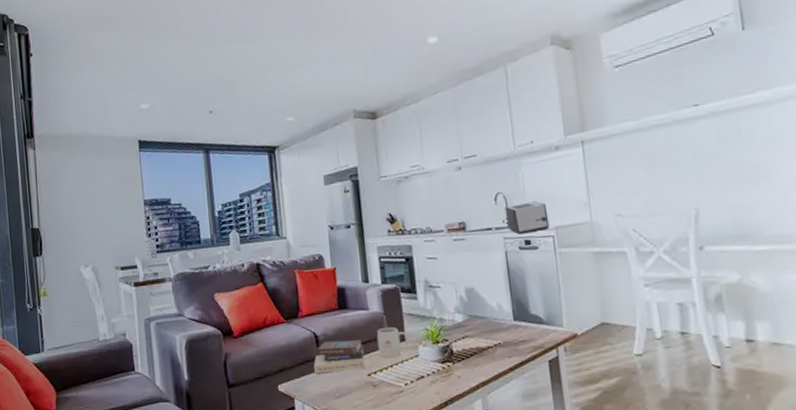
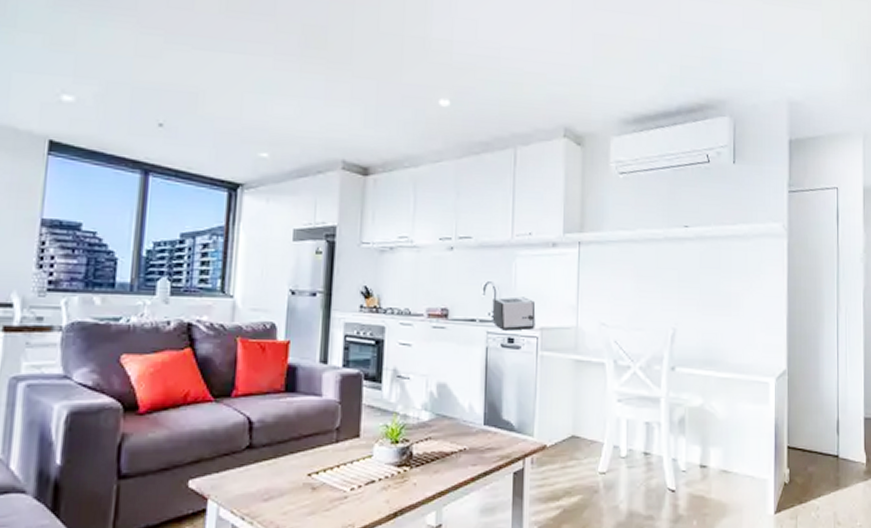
books: present [313,339,365,374] -> none [240,430,309,470]
mug: present [376,326,410,359] -> none [325,418,365,457]

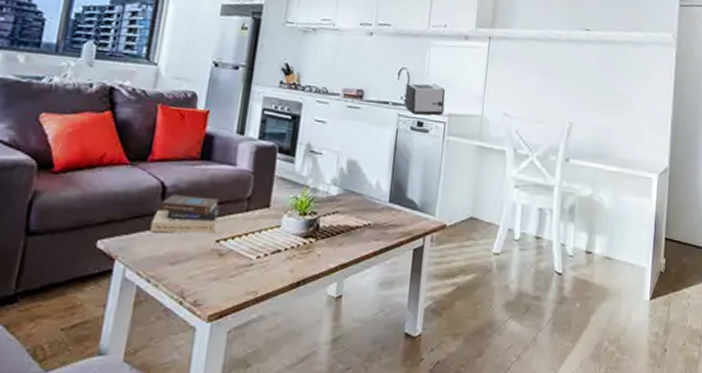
books: none [240,430,309,470] -> present [150,195,220,233]

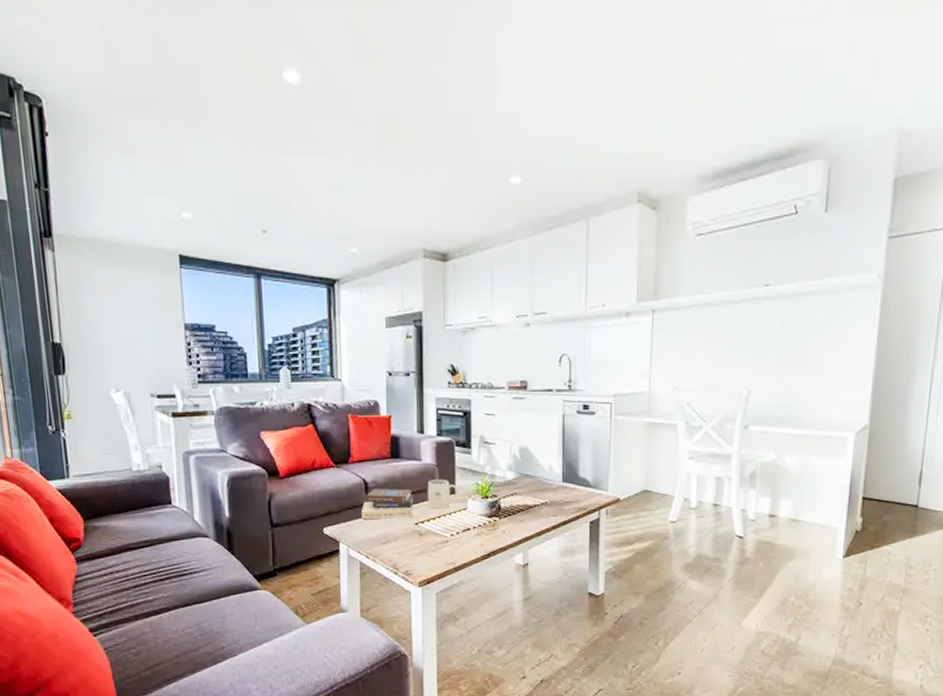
mug: none [235,188,275,225] -> present [427,478,459,510]
toaster: present [404,83,445,115] -> none [568,366,610,398]

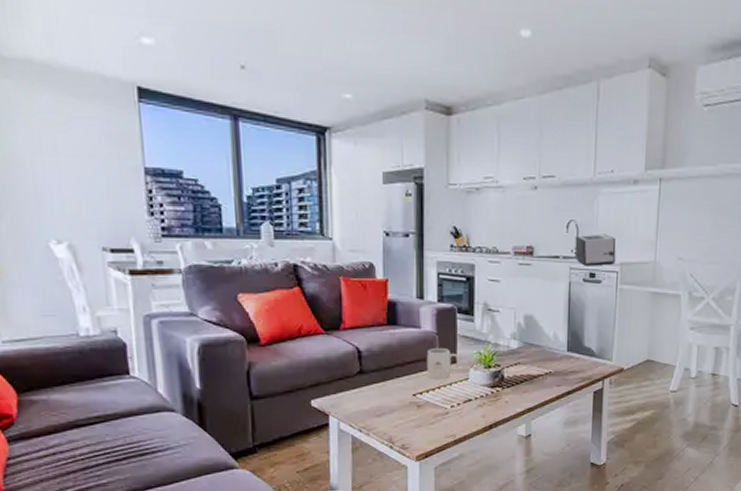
books: present [361,488,414,520] -> none [354,357,412,391]
toaster: none [568,366,610,398] -> present [575,234,616,266]

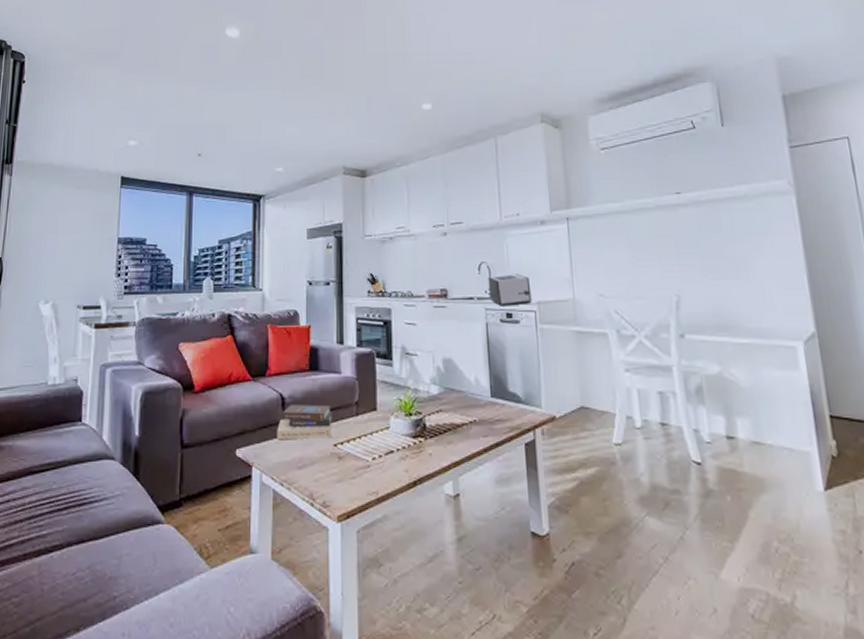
books: none [354,357,412,391] -> present [277,404,332,440]
mug: present [426,347,460,380] -> none [347,393,381,429]

